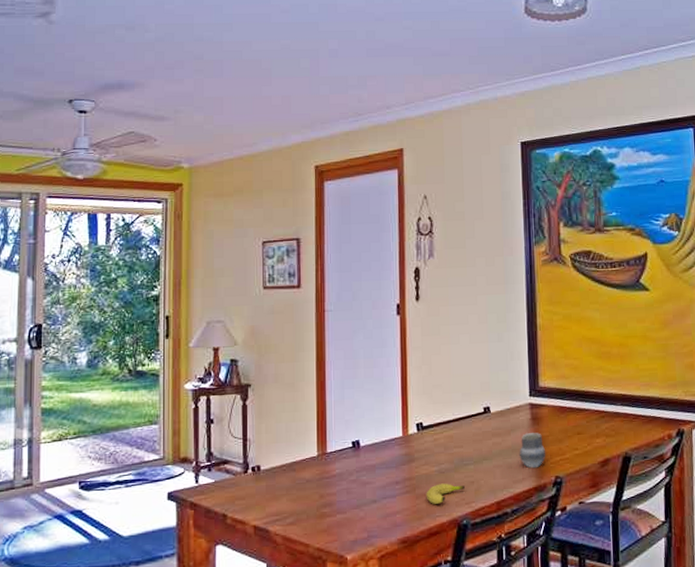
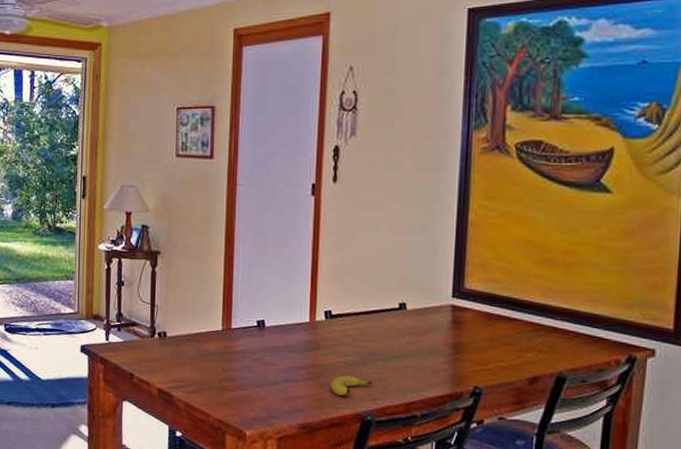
cup: present [519,433,546,469] -> none [434,336,466,375]

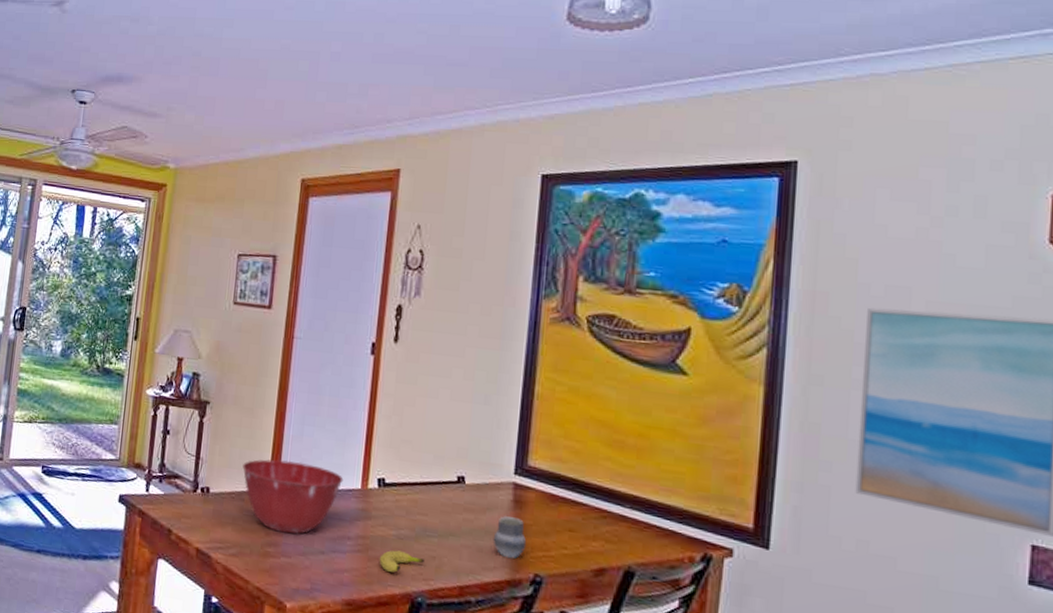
mixing bowl: none [196,301,292,368] -> present [242,459,344,534]
cup: none [434,336,466,375] -> present [493,516,527,559]

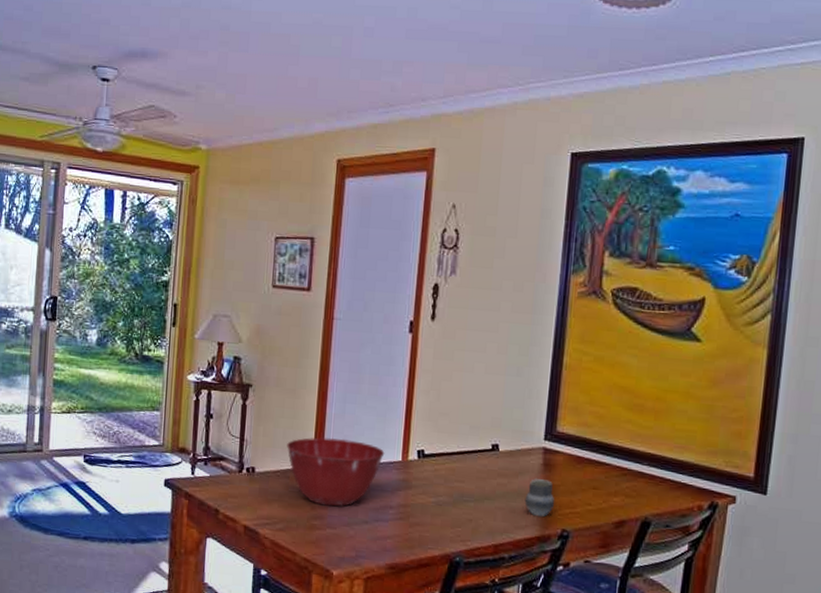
fruit: present [379,550,424,572] -> none [419,515,462,536]

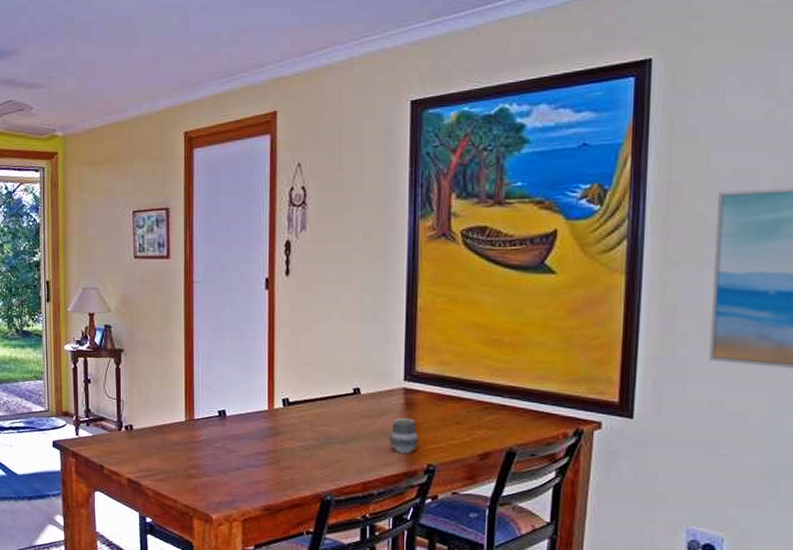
mixing bowl: present [287,437,385,507] -> none [160,392,252,456]

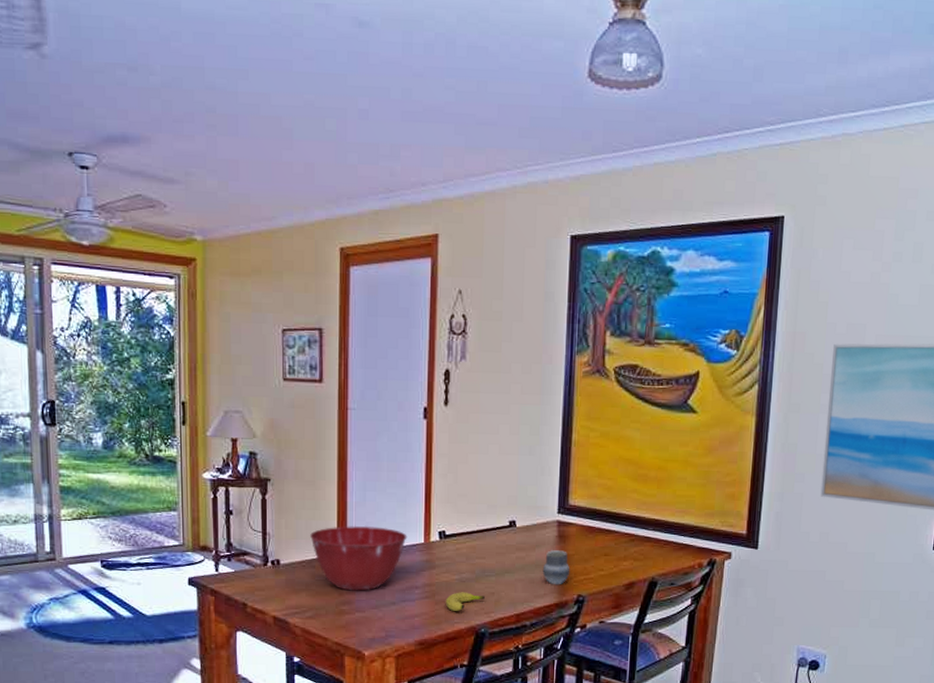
mixing bowl: none [160,392,252,456] -> present [310,525,407,591]
fruit: none [290,459,330,478] -> present [445,592,485,611]

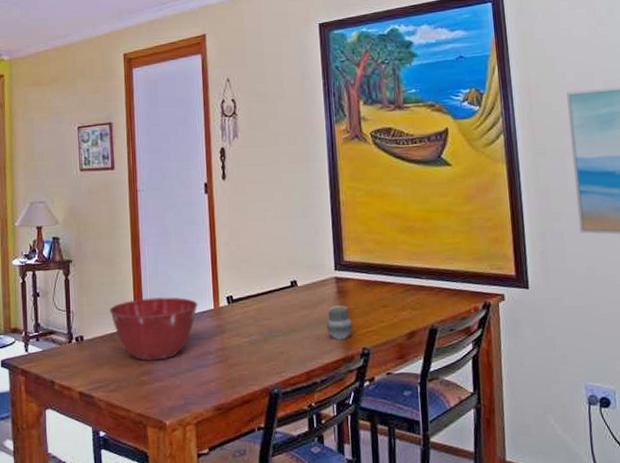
fruit: present [445,592,485,611] -> none [238,353,275,374]

